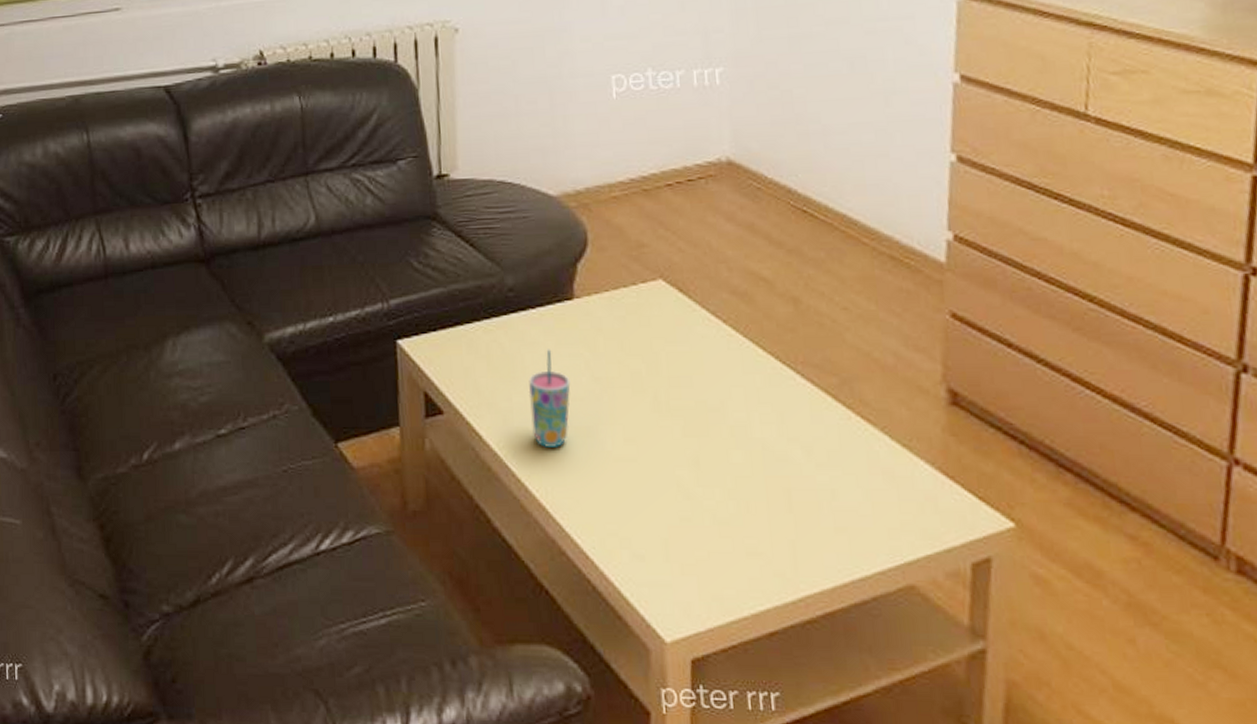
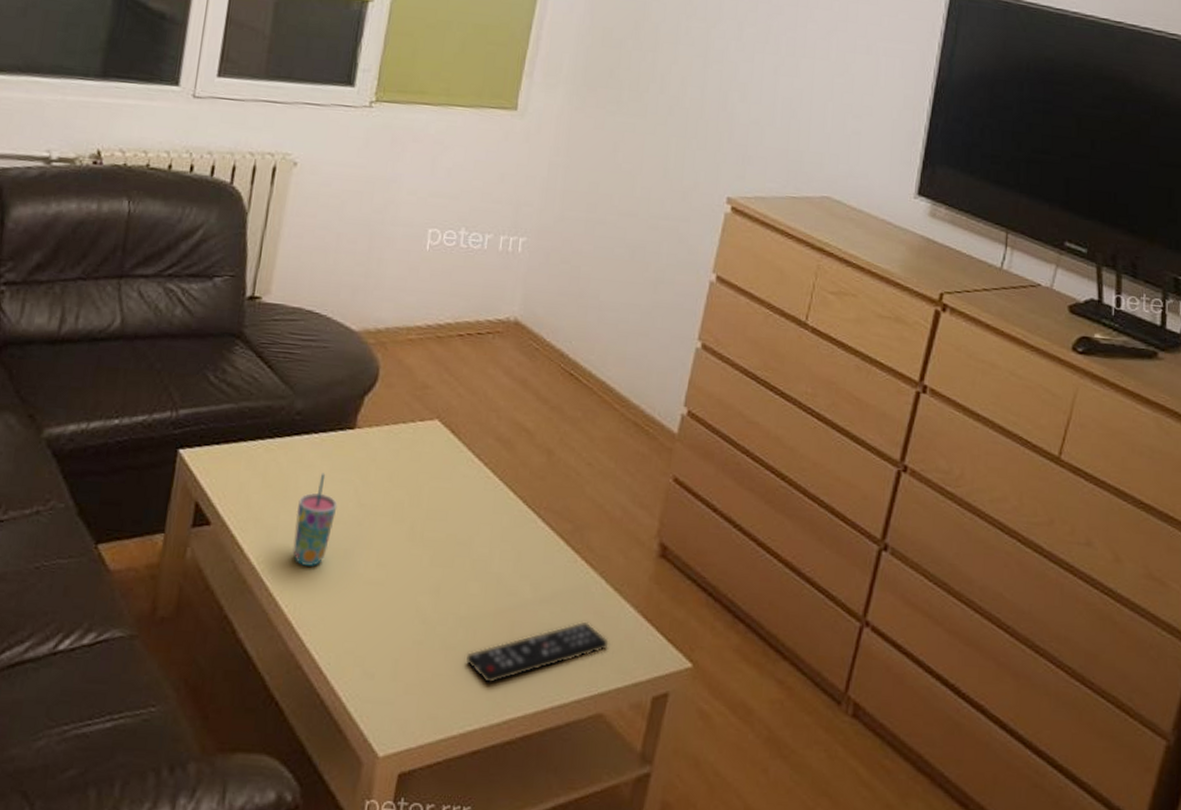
remote control: none [743,484,907,560] -> present [466,621,609,685]

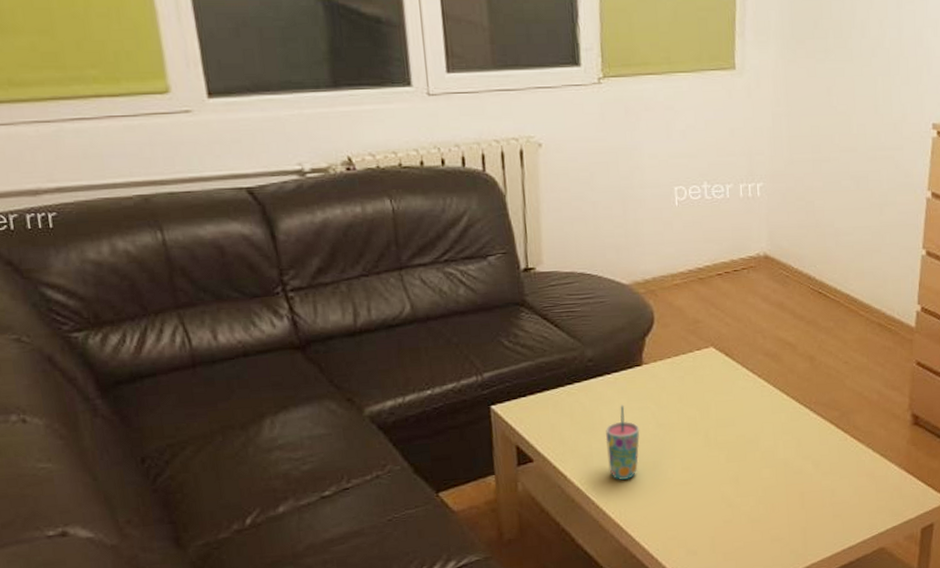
remote control: present [466,621,609,685] -> none [769,482,882,542]

